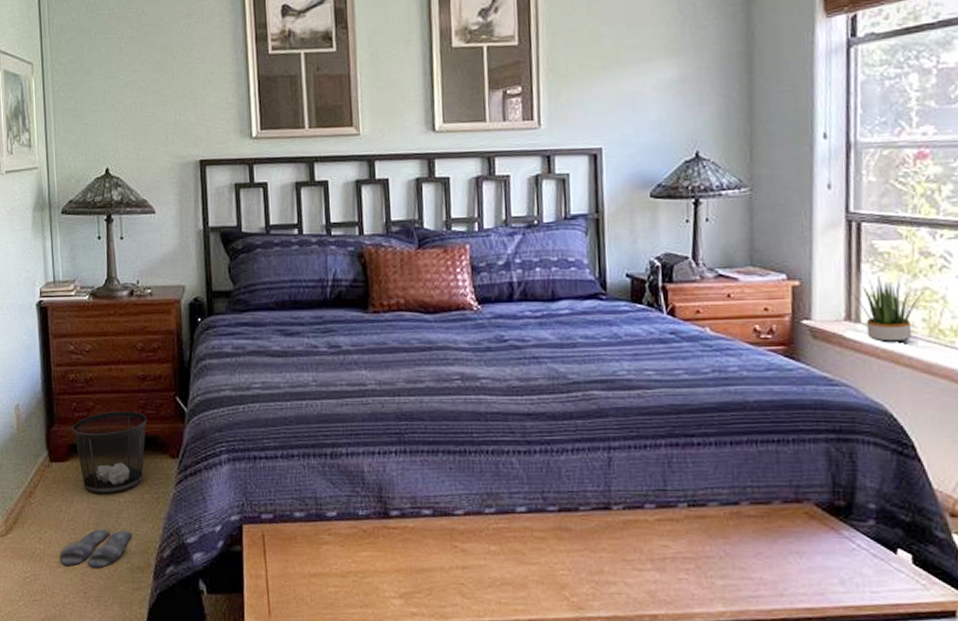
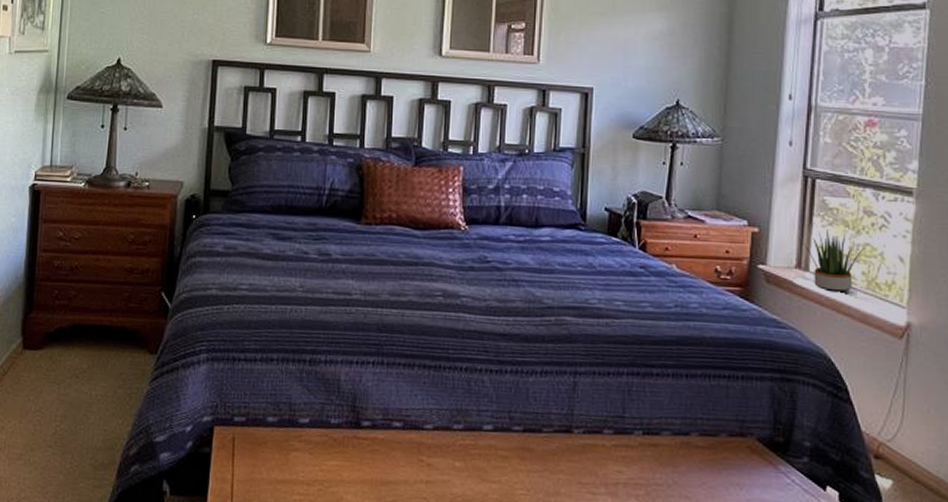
slippers: present [59,529,132,569] -> none [21,422,99,463]
waste bin: present [73,411,147,494] -> none [51,302,130,386]

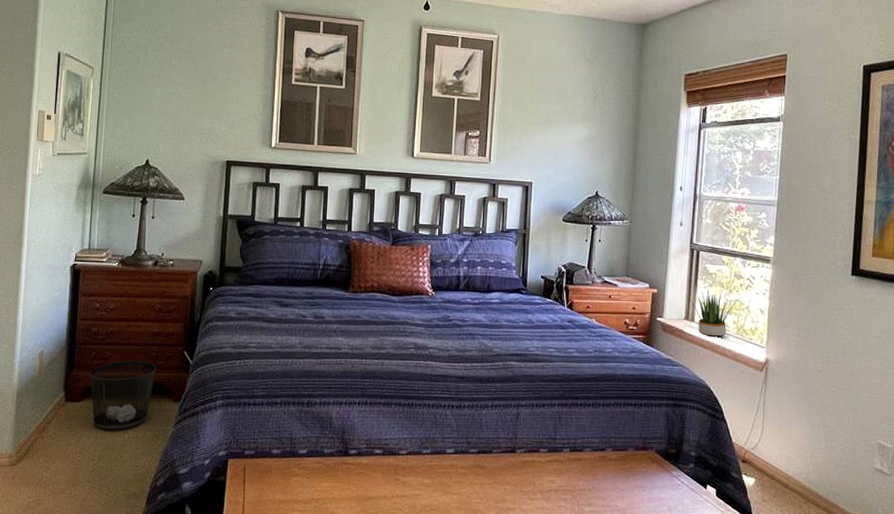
waste bin: none [51,302,130,386] -> present [90,360,157,431]

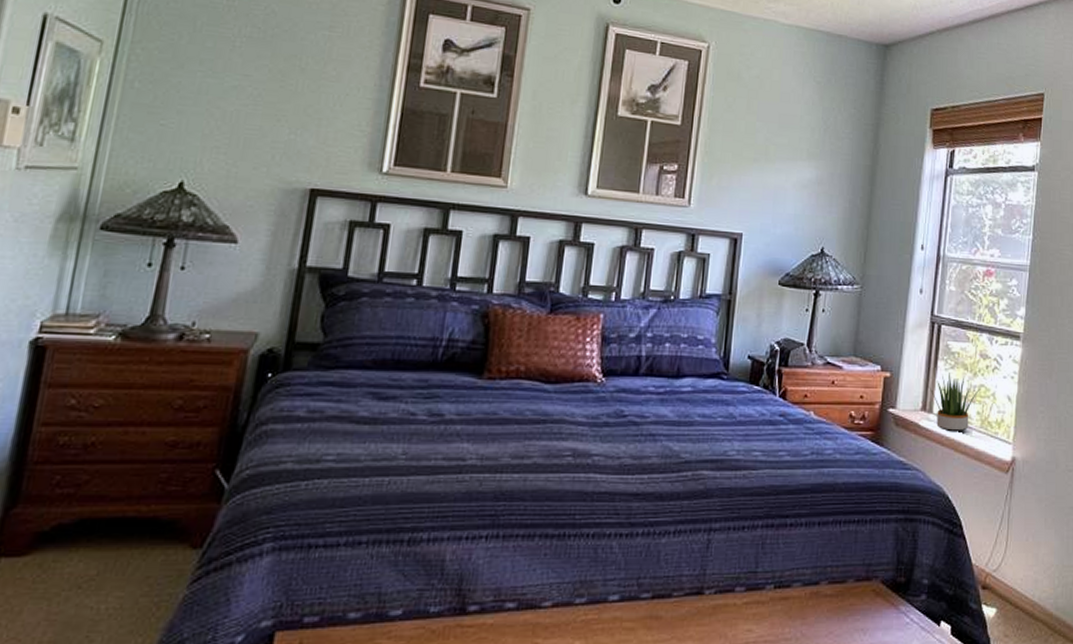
waste bin: present [90,360,157,431] -> none [45,487,168,599]

